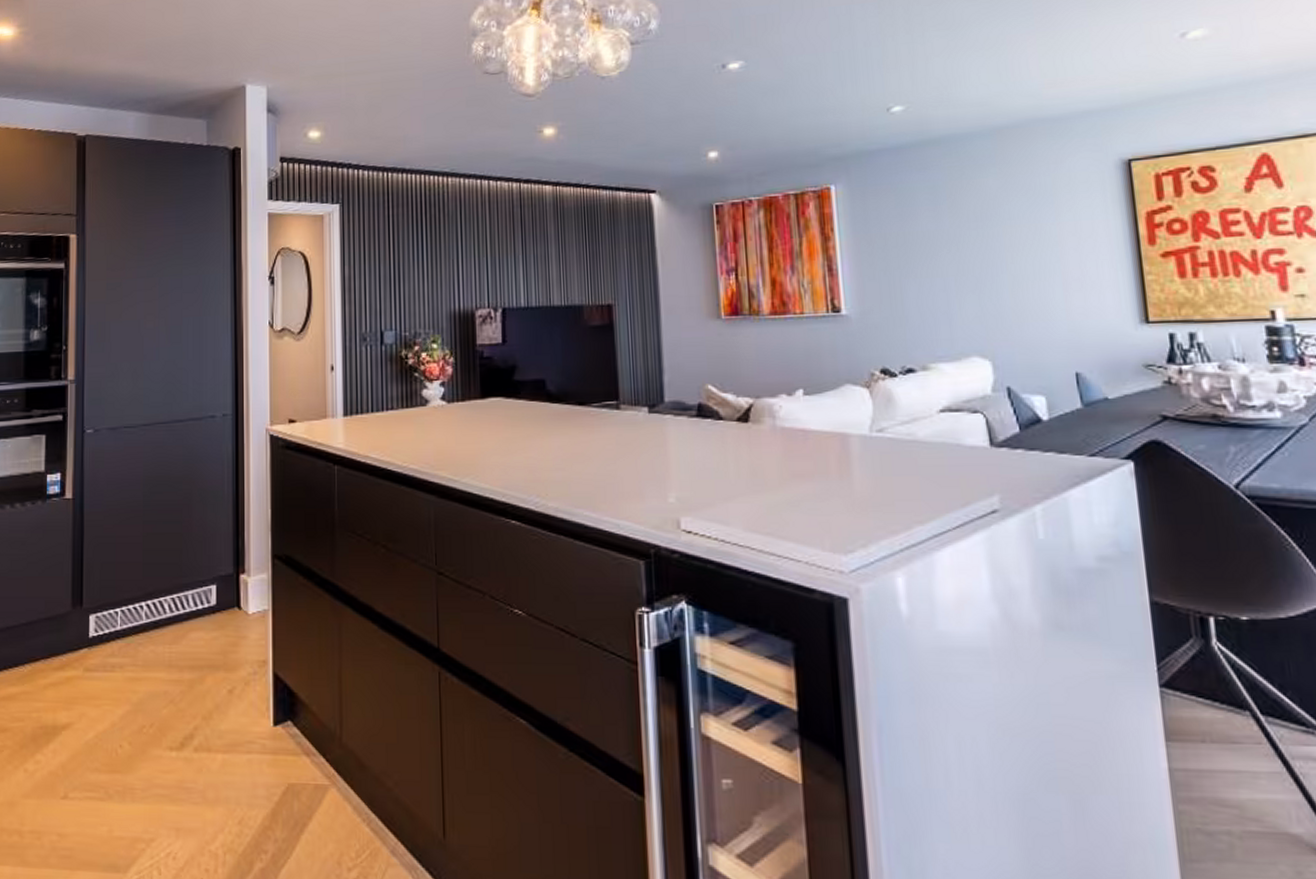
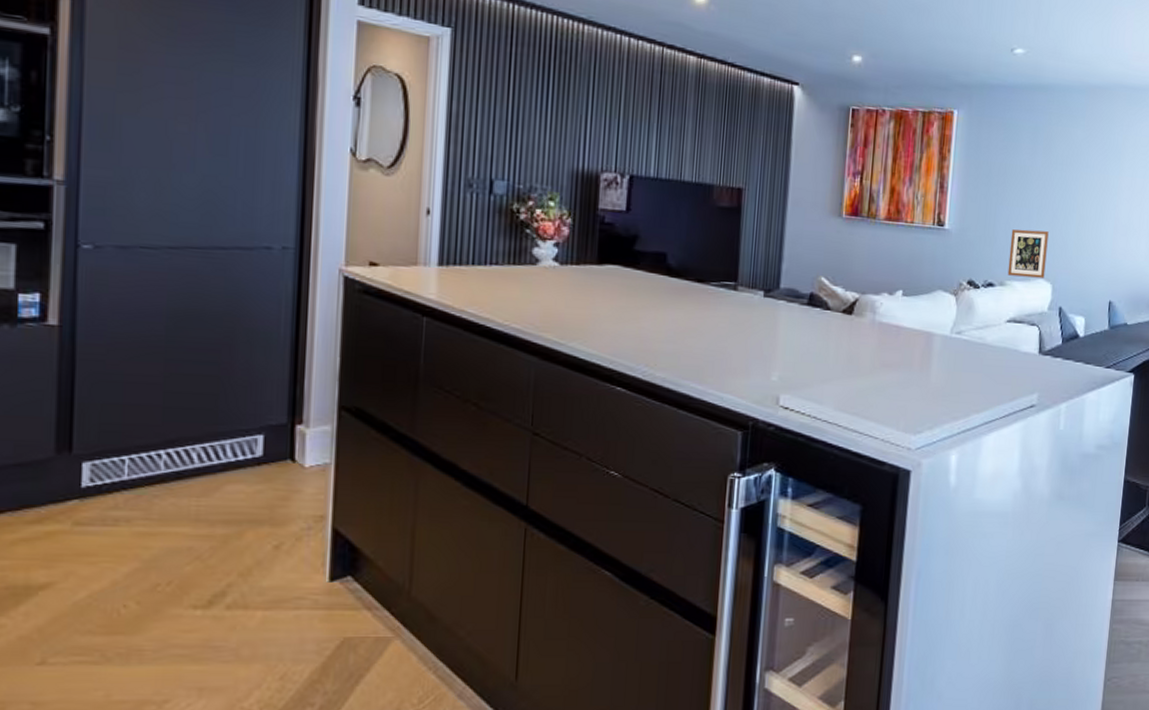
picture frame: none [925,300,980,357] -> present [1007,229,1049,279]

